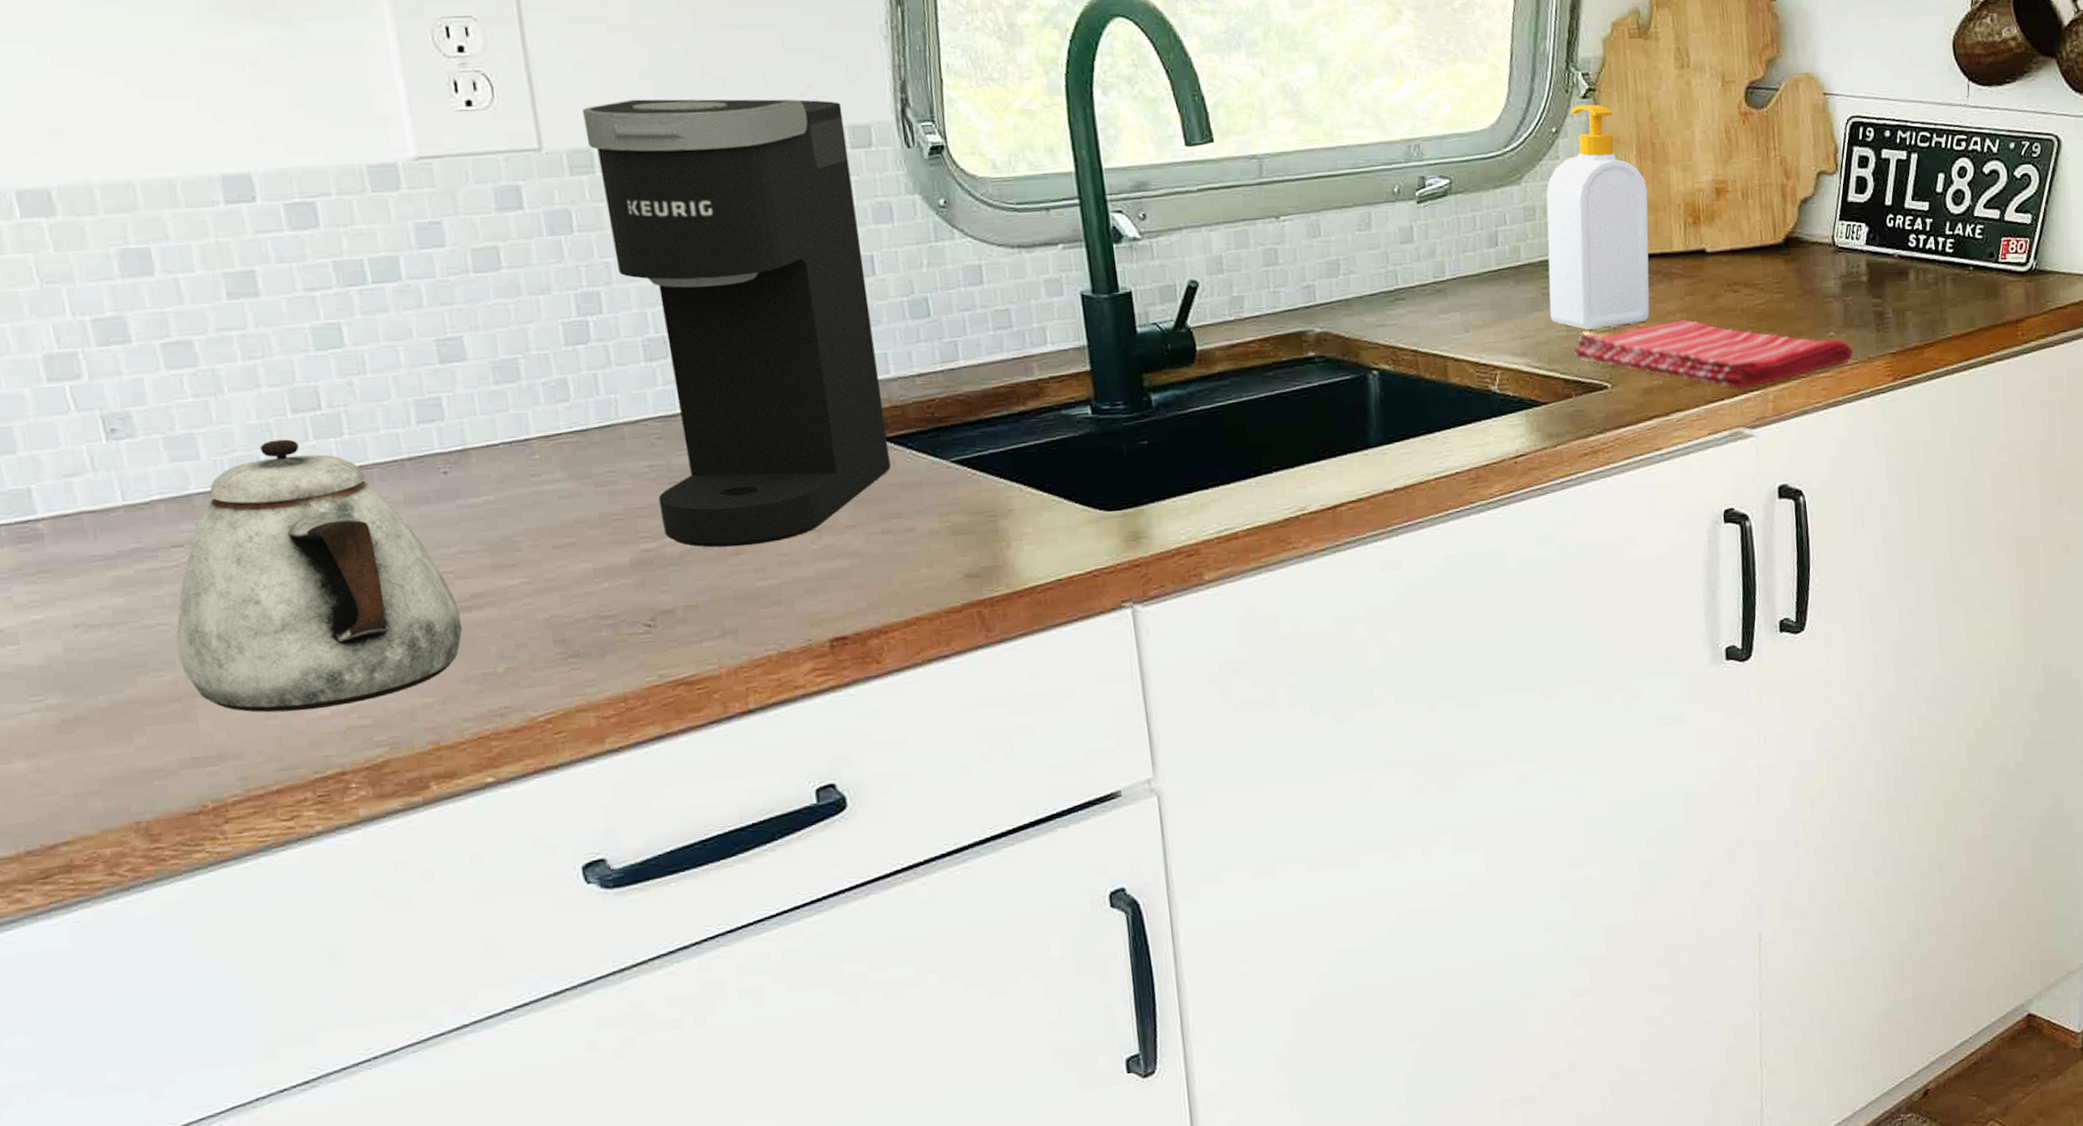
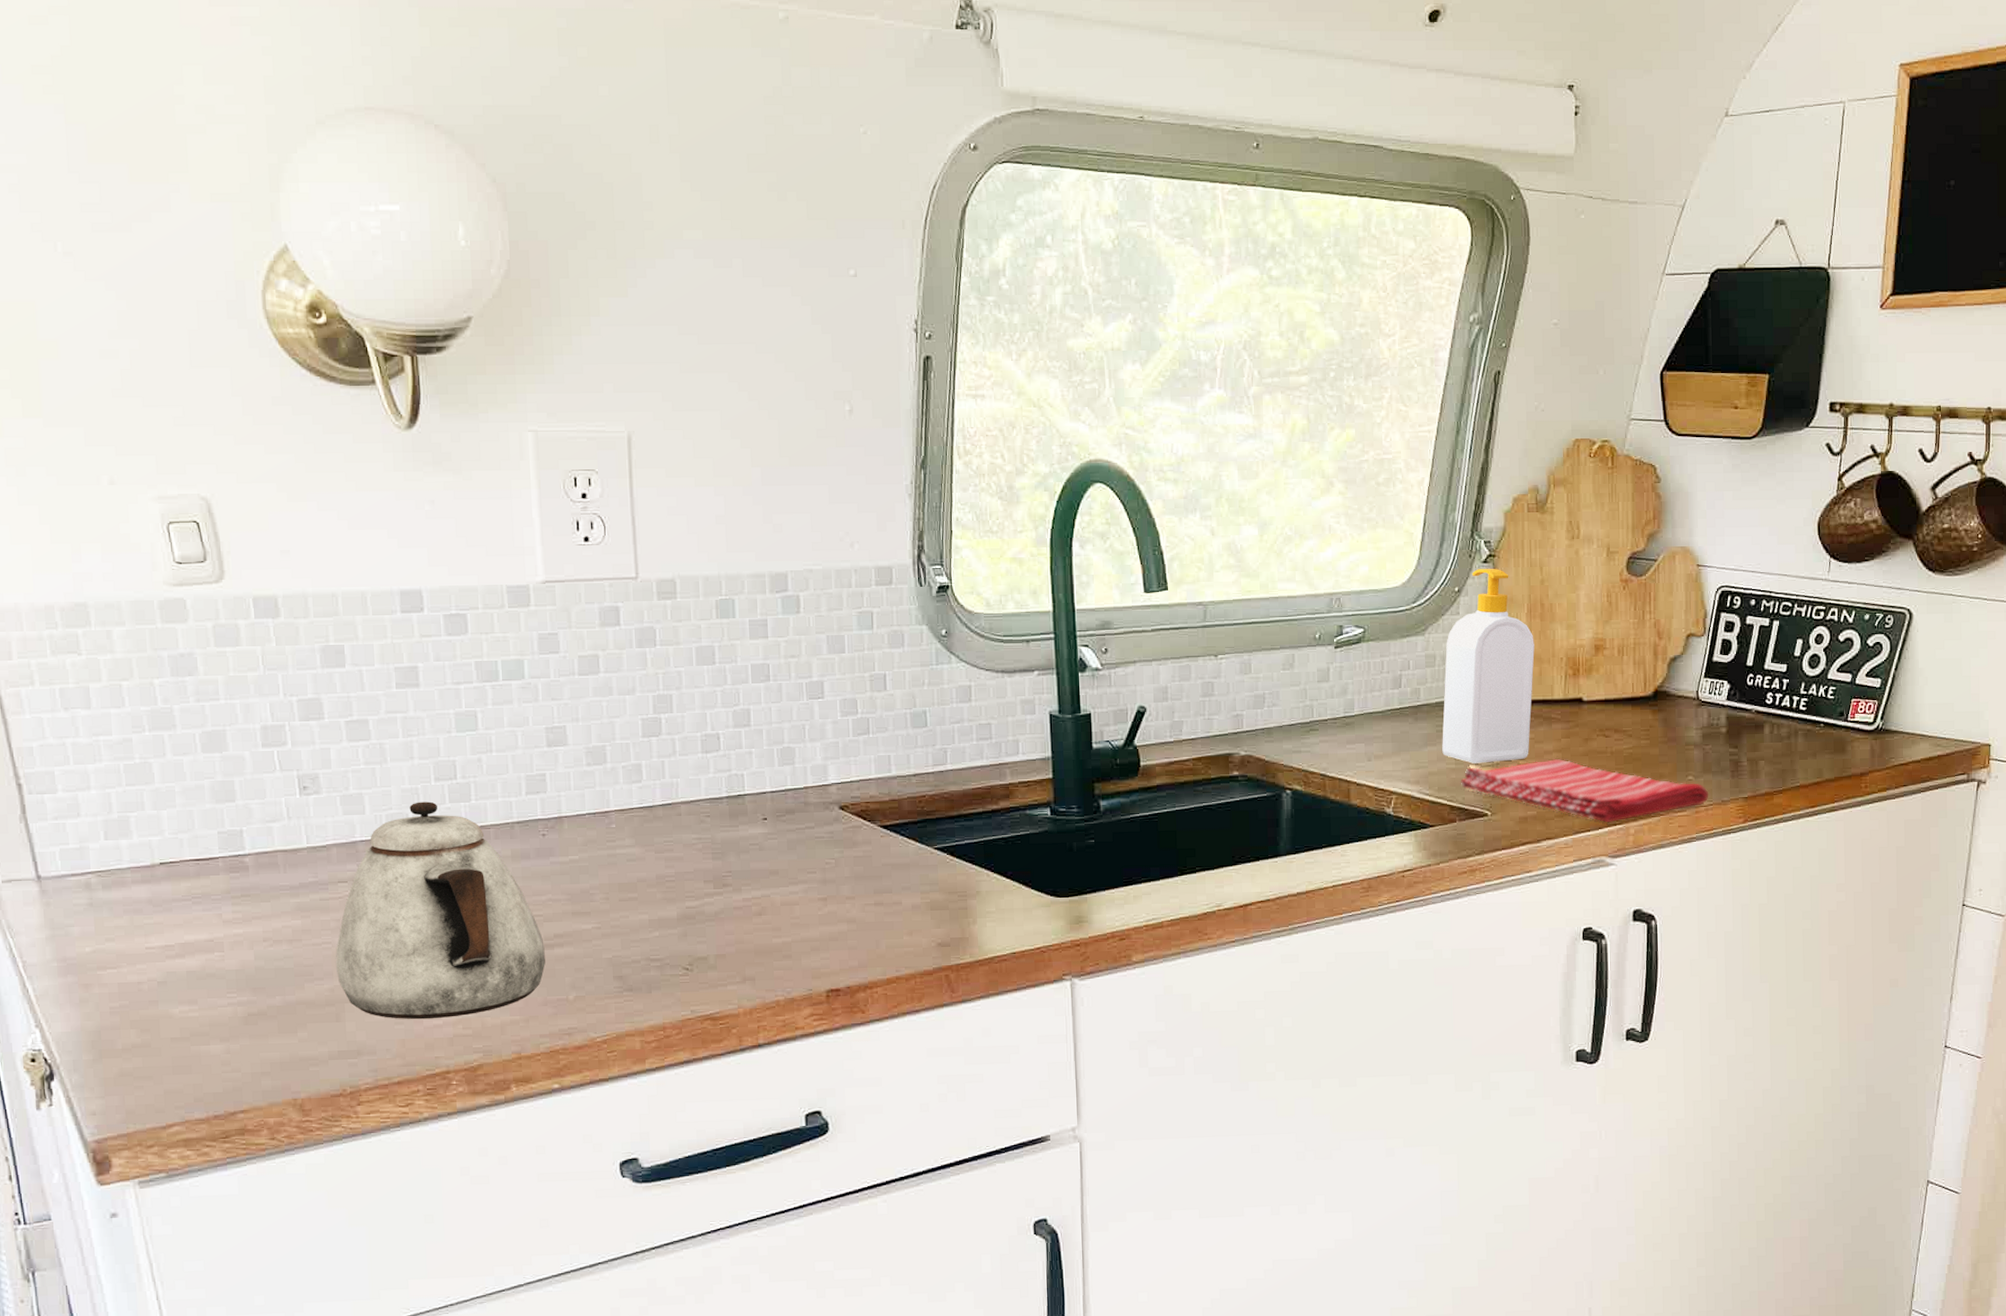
coffee maker: present [582,99,891,548] -> none [671,540,886,909]

